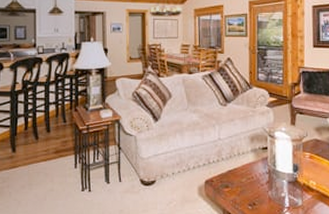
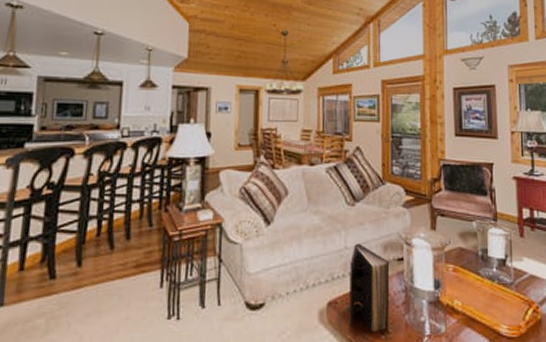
book: none [223,135,256,205] -> present [349,243,390,333]

